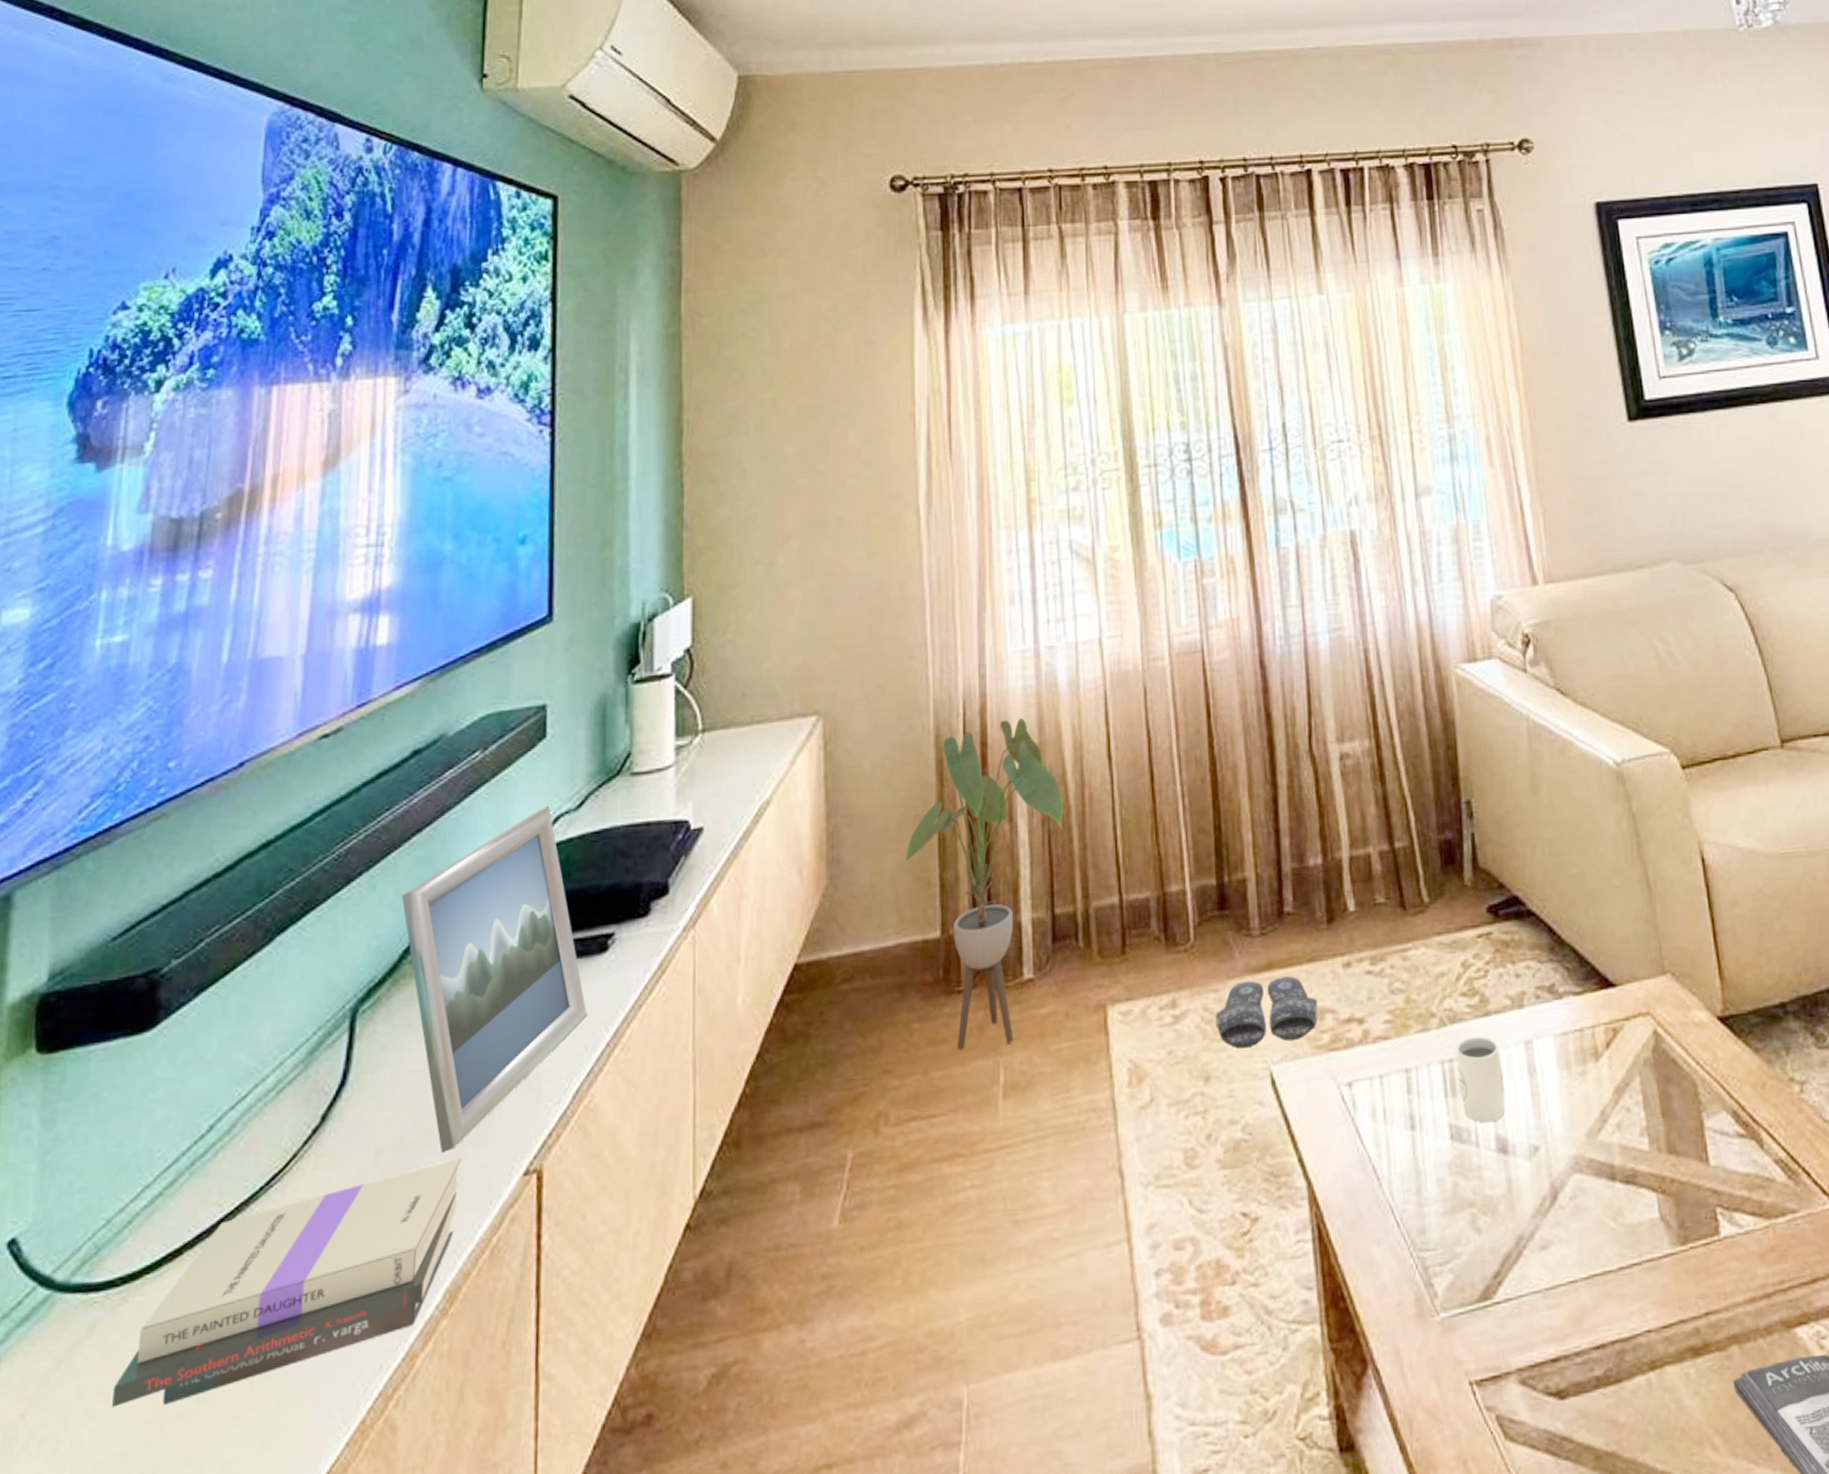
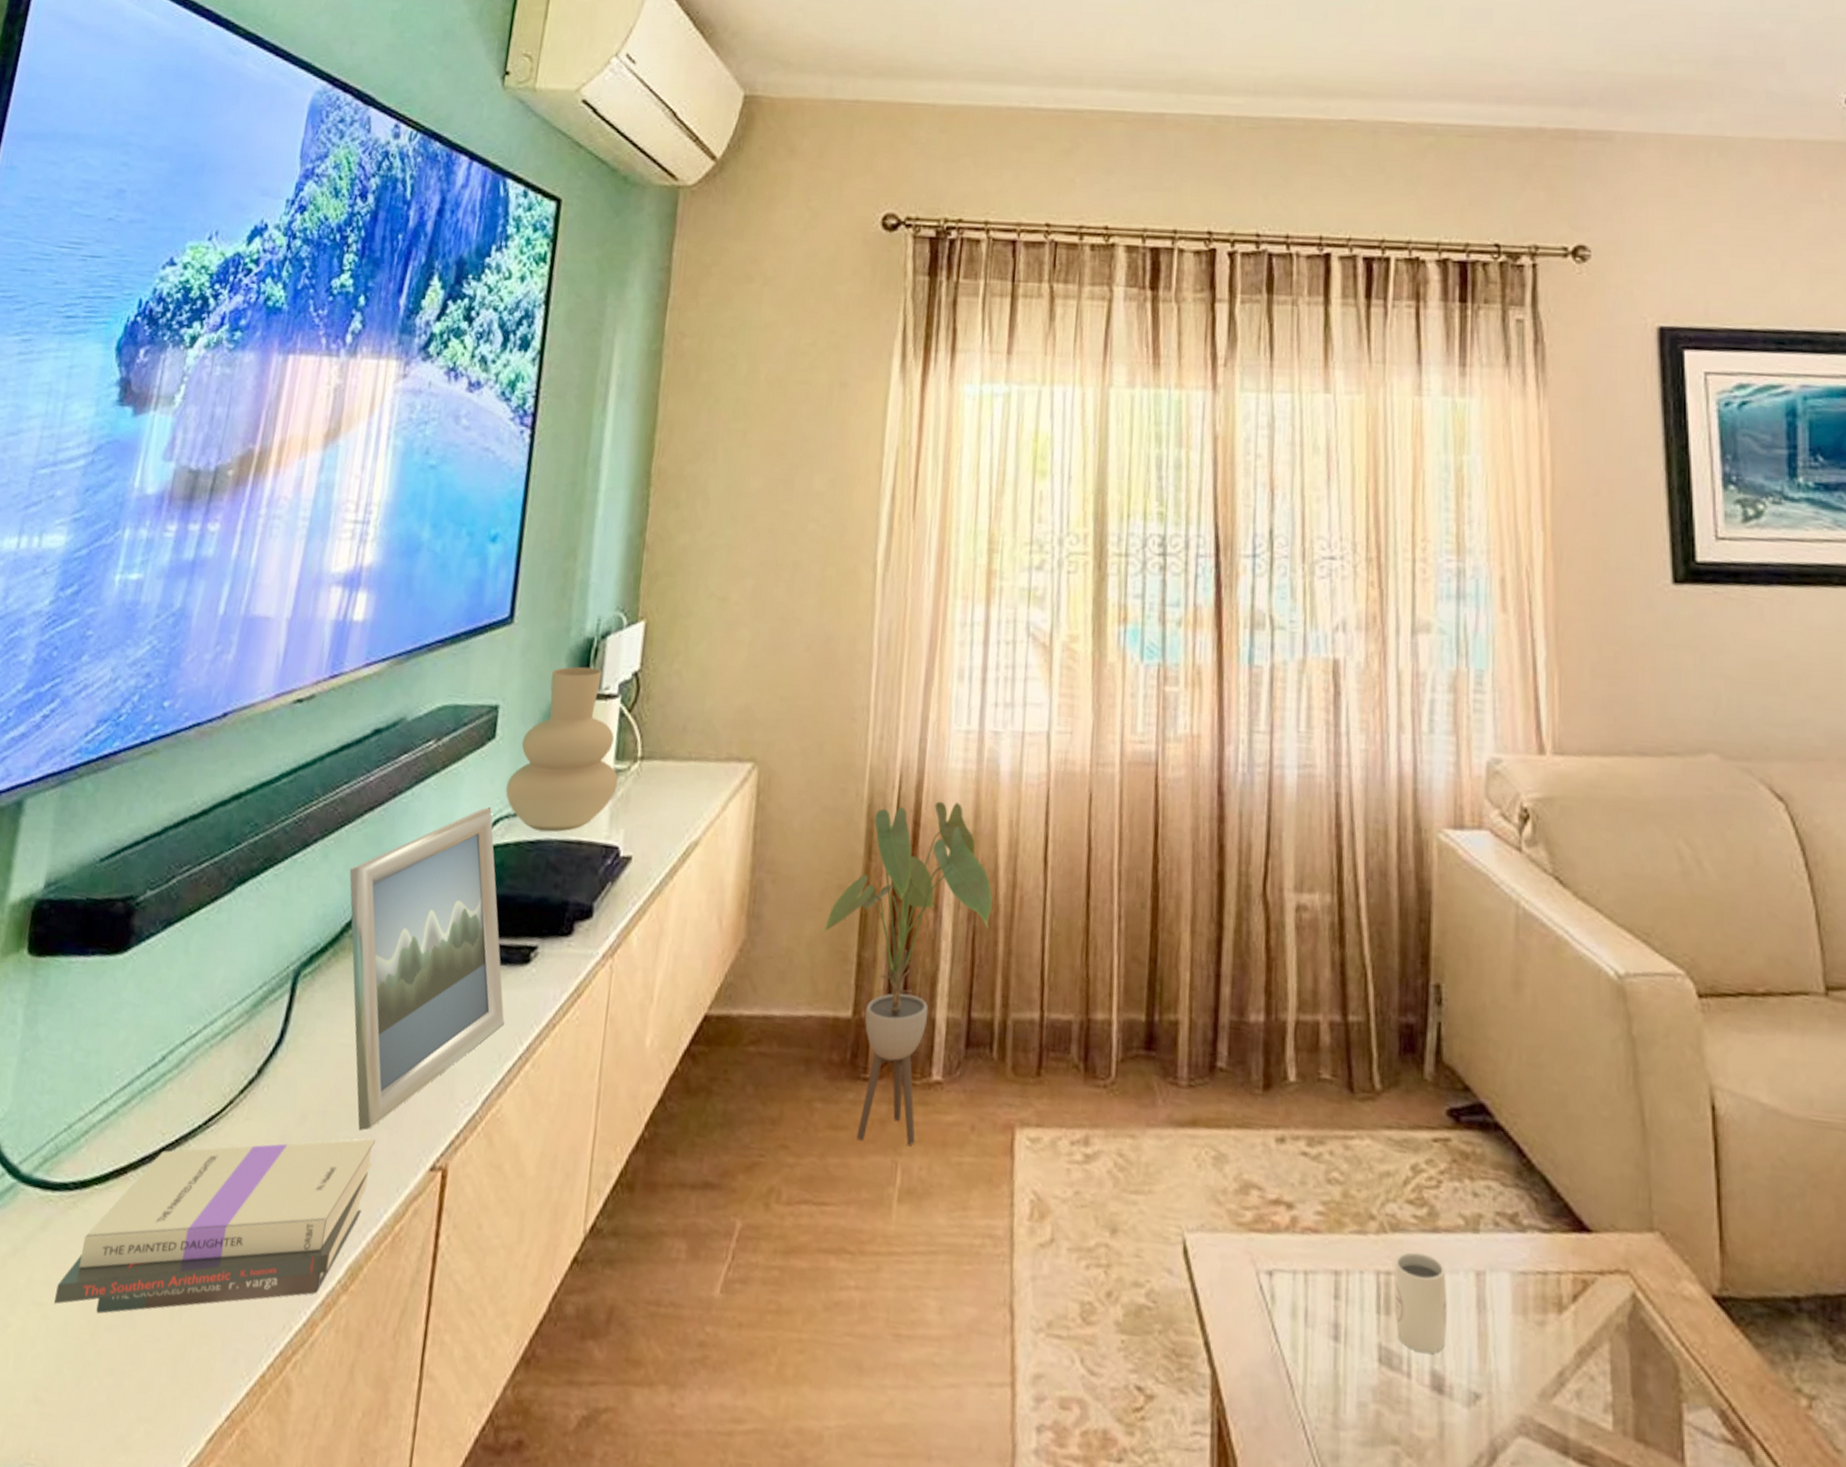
vase: none [564,651,681,820] -> present [506,666,618,832]
slippers: present [1215,976,1318,1049] -> none [1129,1133,1244,1212]

